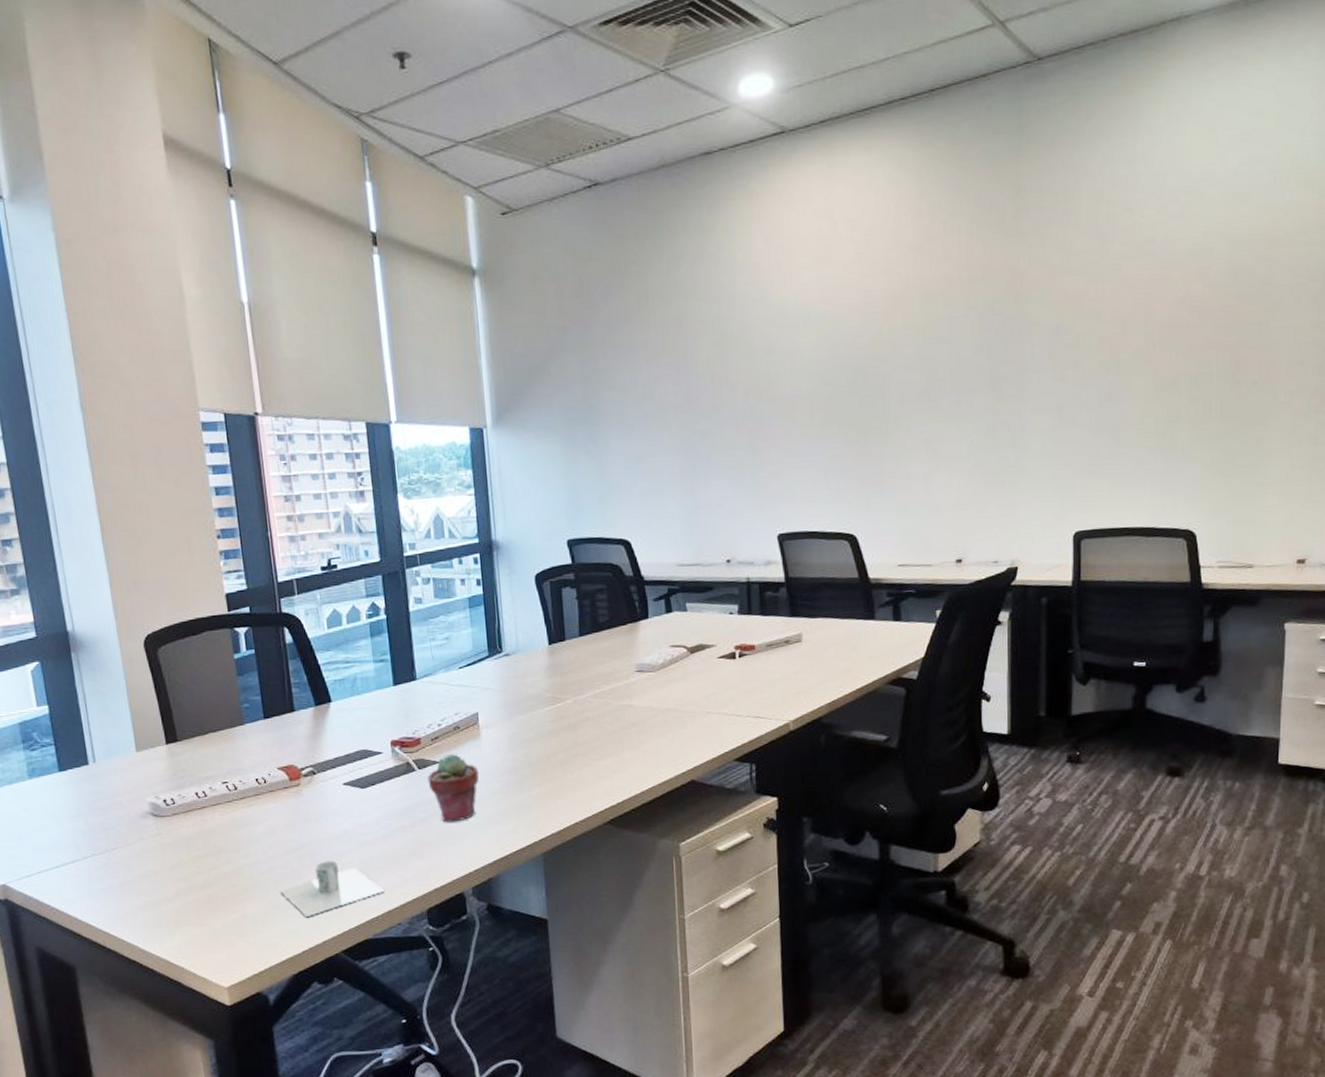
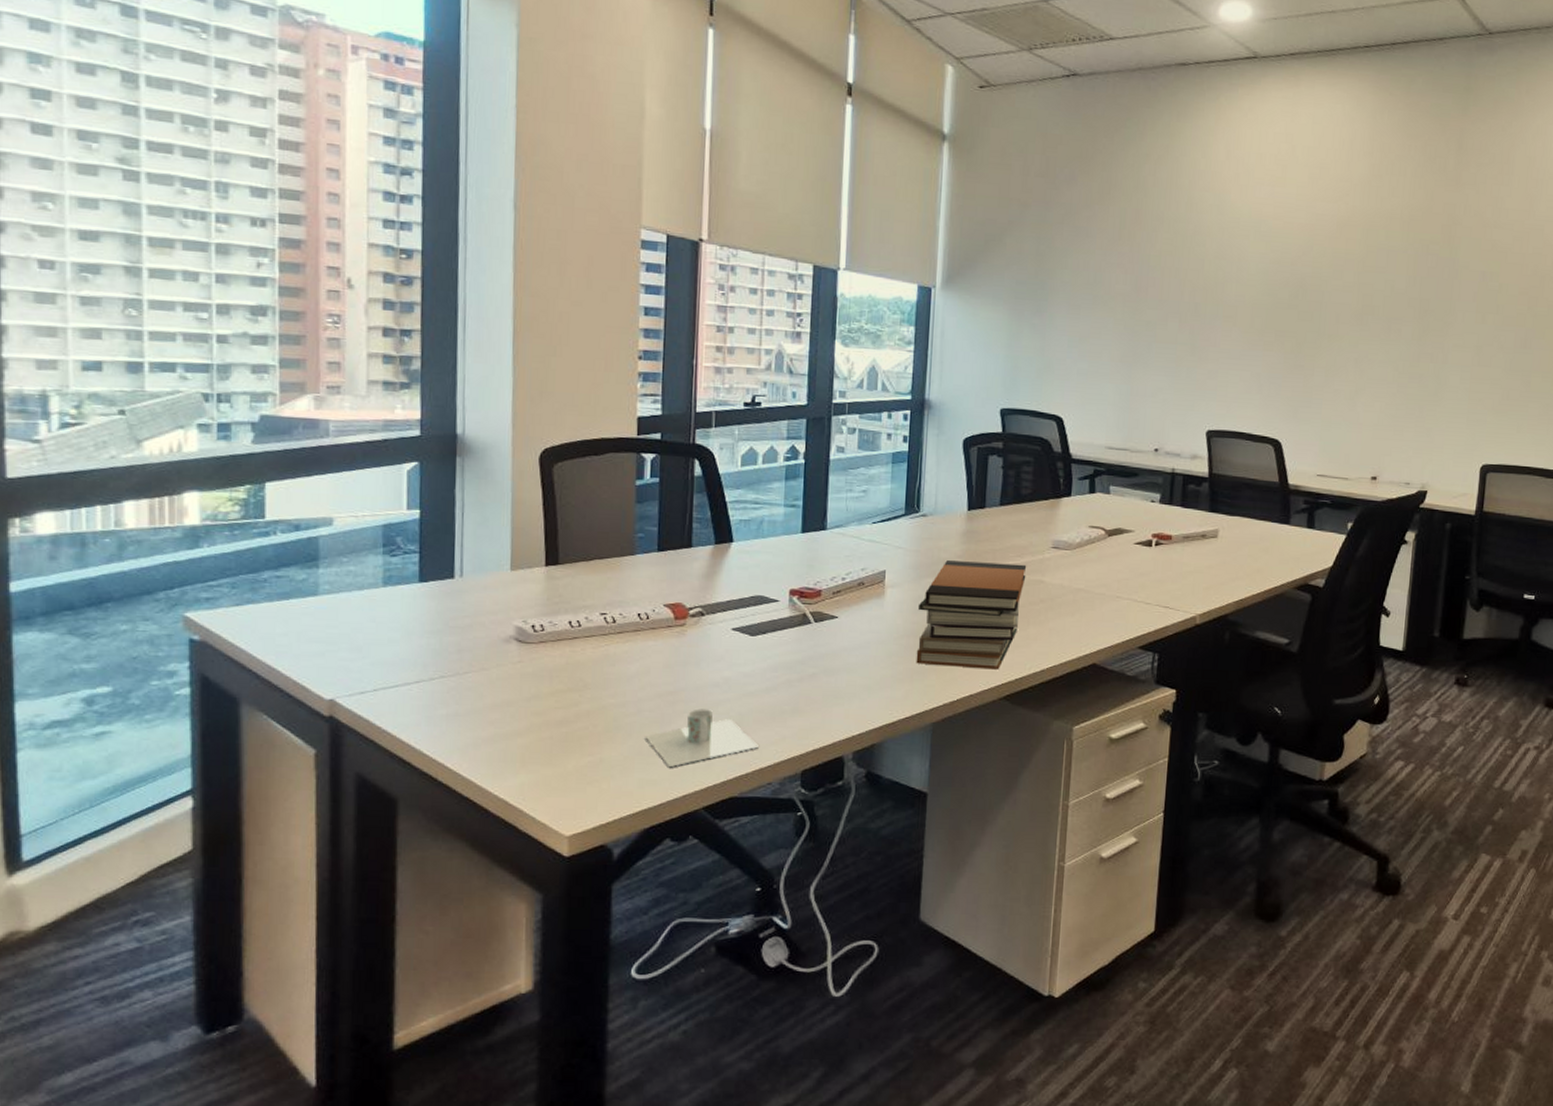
potted succulent: present [427,753,479,823] -> none [822,609,877,681]
book stack: none [513,691,615,798] -> present [916,560,1027,670]

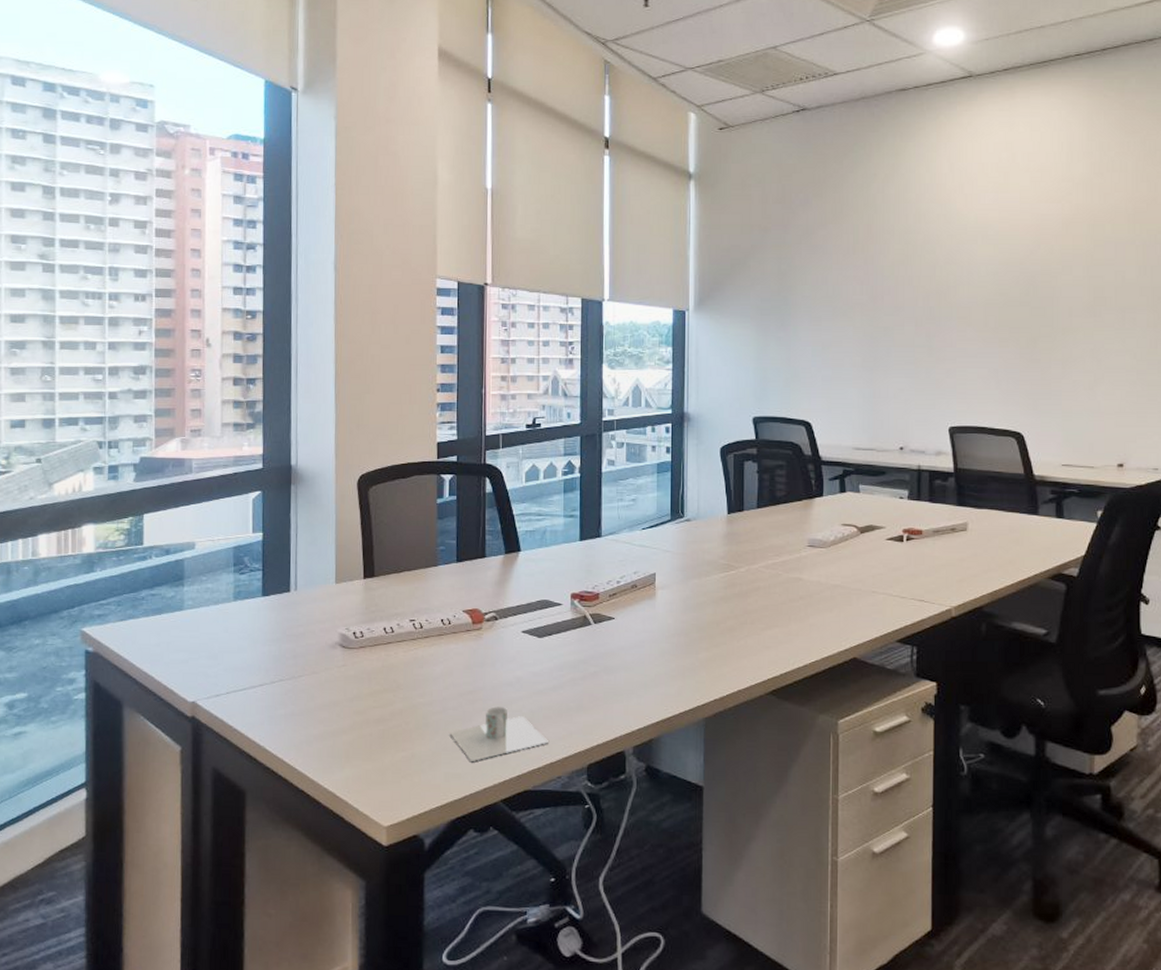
book stack: present [916,560,1027,670] -> none [686,562,785,666]

